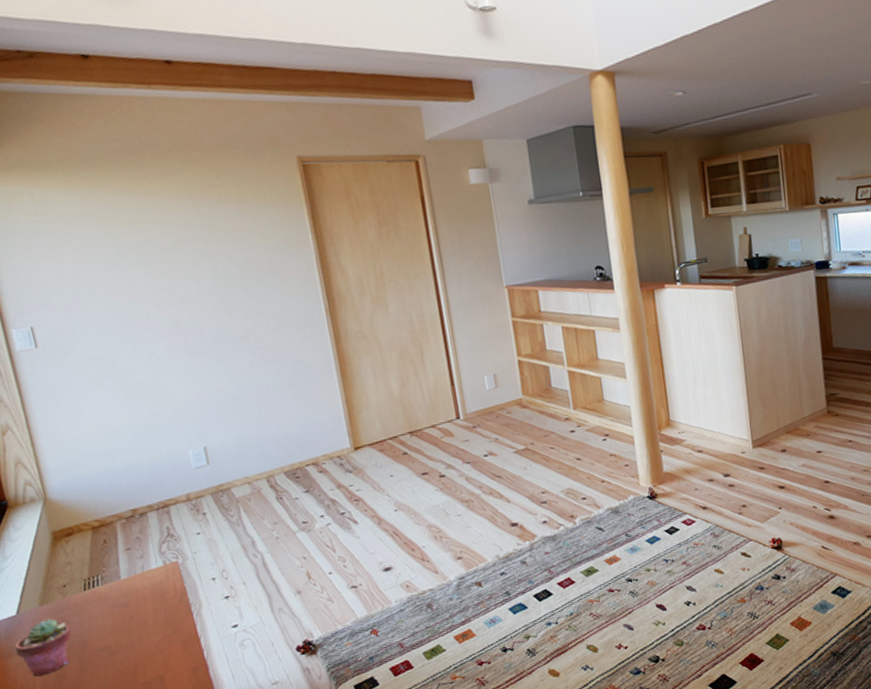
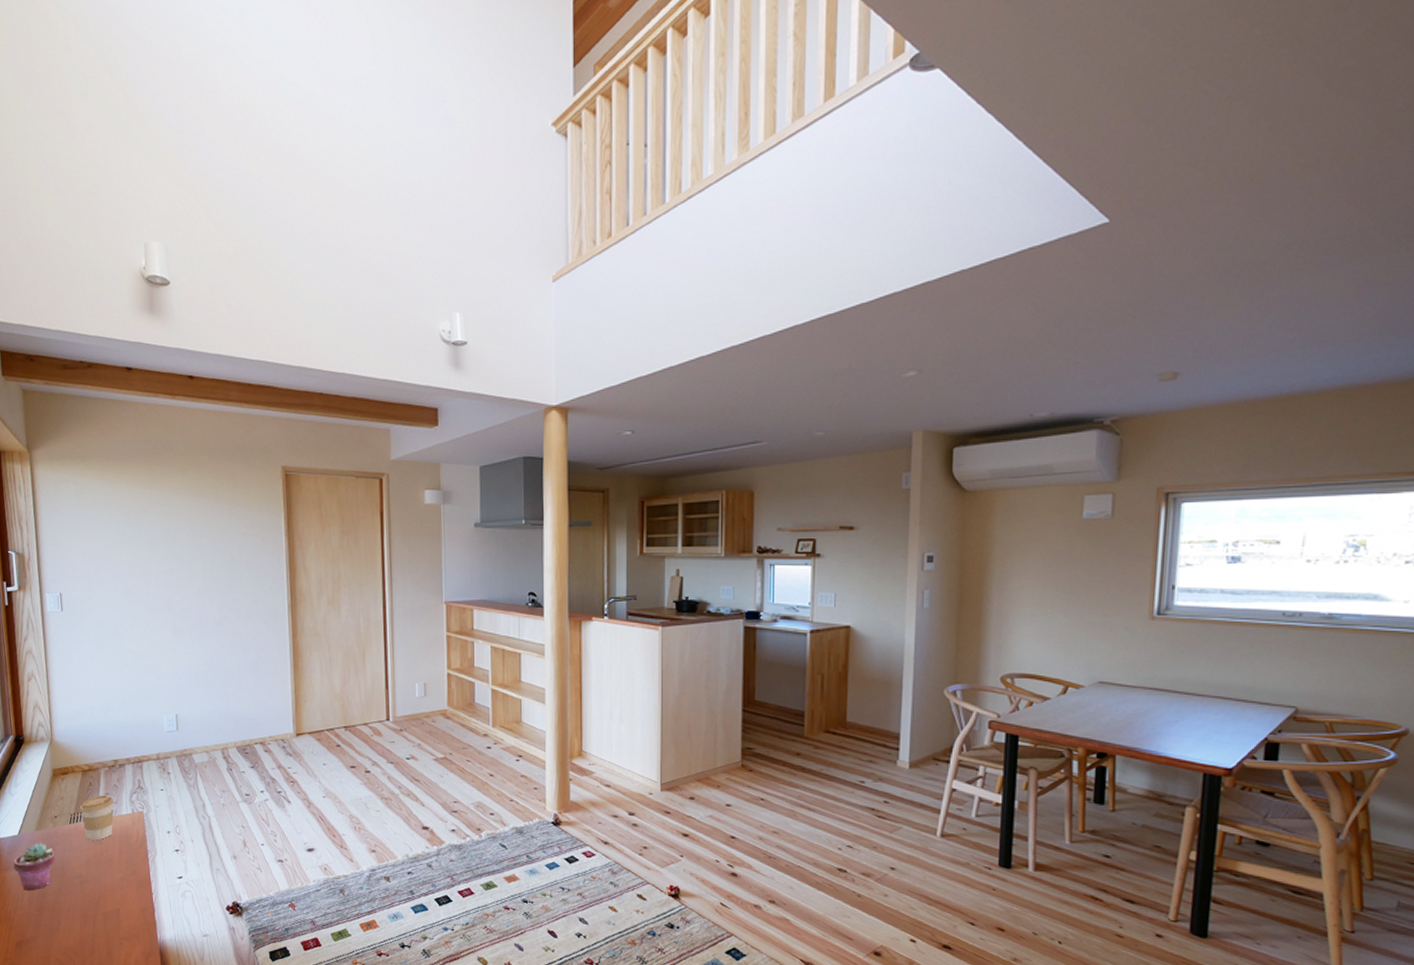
coffee cup: none [94,550,142,605] -> present [79,795,114,841]

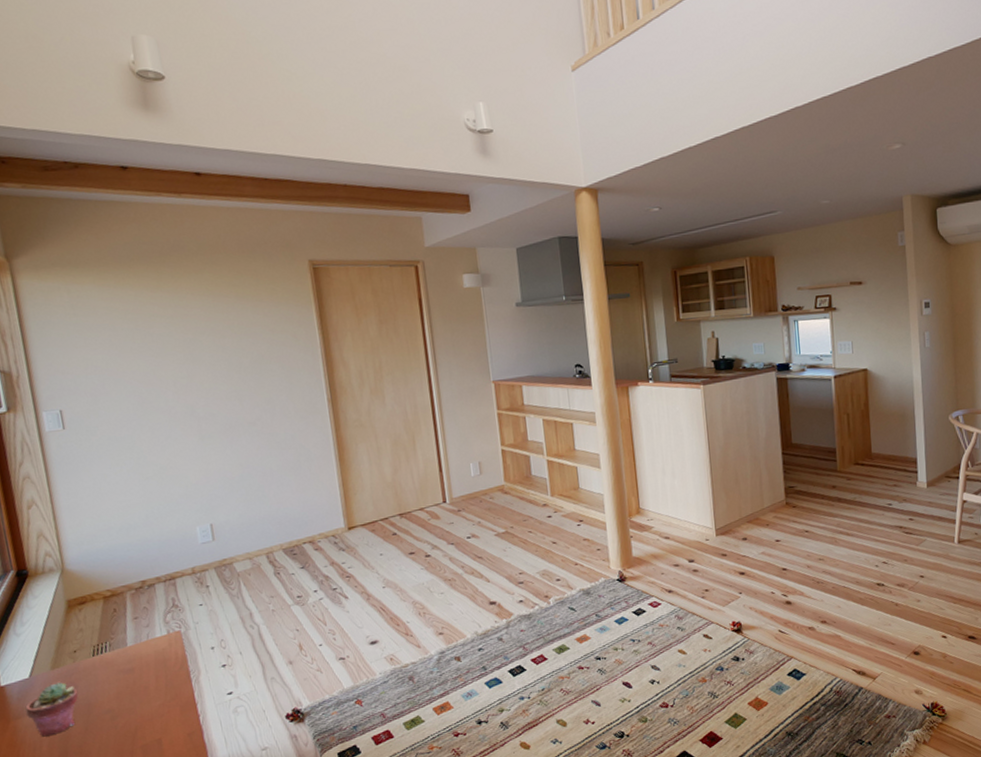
coffee cup: present [79,795,114,841] -> none [103,619,146,671]

